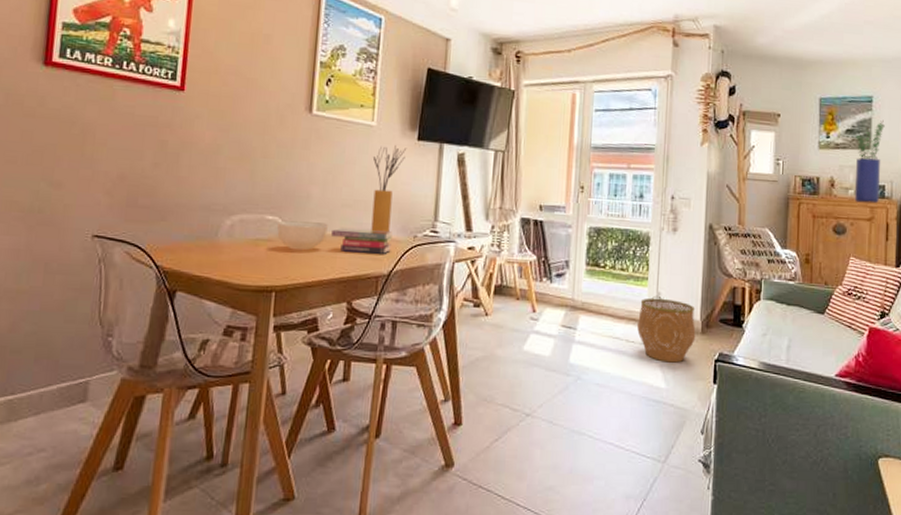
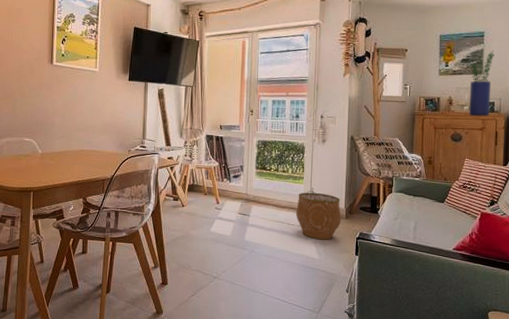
bowl: present [276,221,328,251] -> none [32,141,67,162]
books: present [331,227,392,254] -> none [70,145,113,164]
vase: present [371,145,407,231] -> none [97,85,121,147]

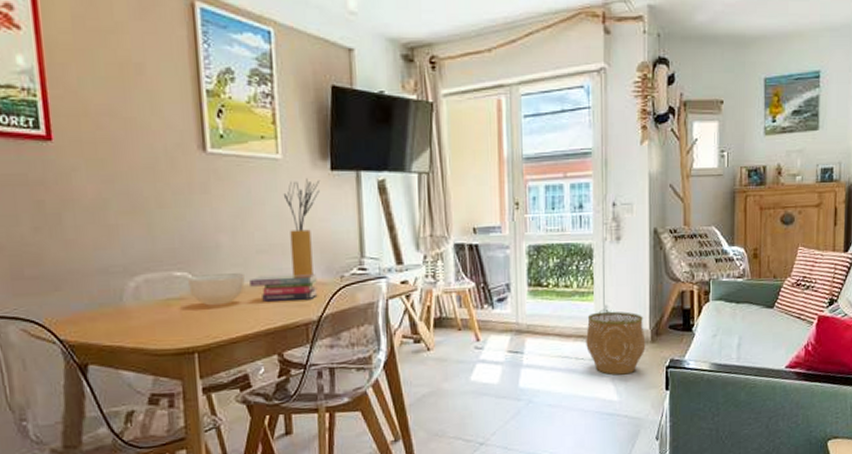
bowl: none [32,141,67,162] -> present [187,273,245,306]
books: none [70,145,113,164] -> present [249,273,318,302]
vase: none [97,85,121,147] -> present [283,179,321,275]
vase: present [468,50,495,117] -> none [802,96,833,189]

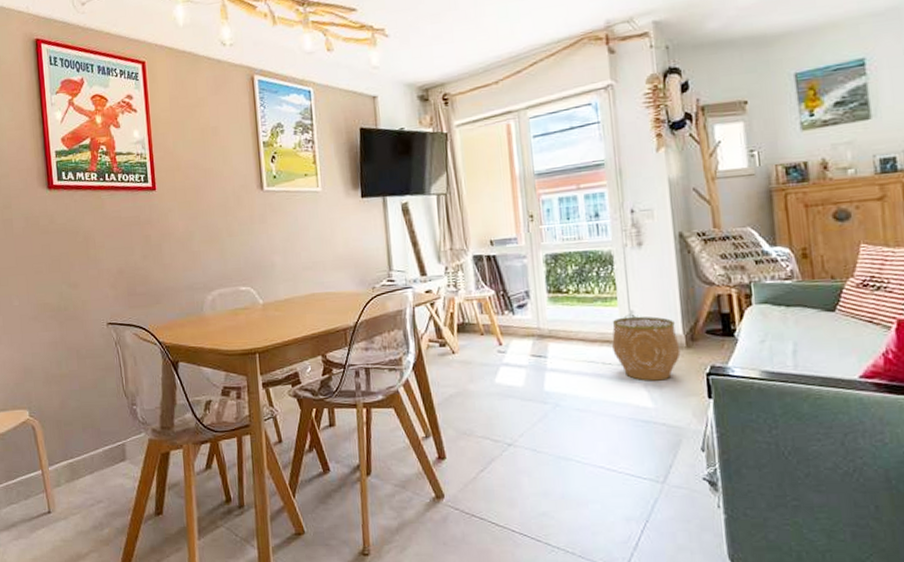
bowl: present [187,273,245,306] -> none [250,287,294,315]
books: present [249,273,318,302] -> none [298,285,354,310]
vase: present [283,179,321,275] -> none [323,206,353,287]

